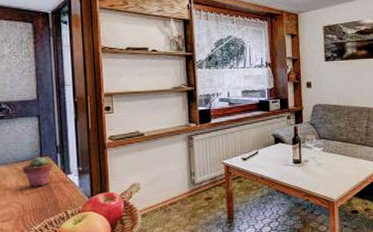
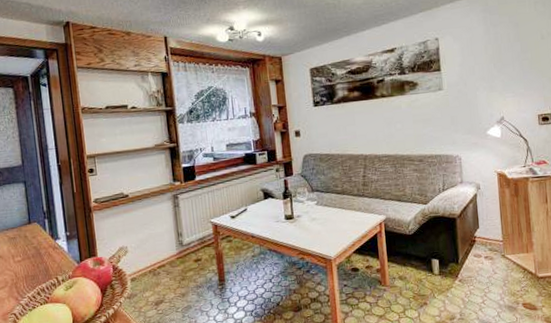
potted succulent: present [22,156,53,187] -> none [12,222,42,254]

